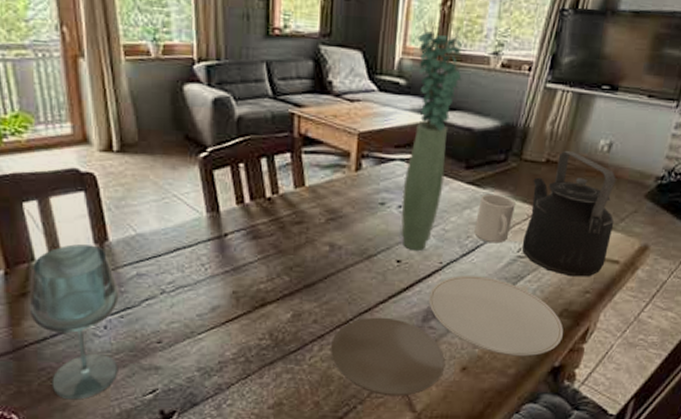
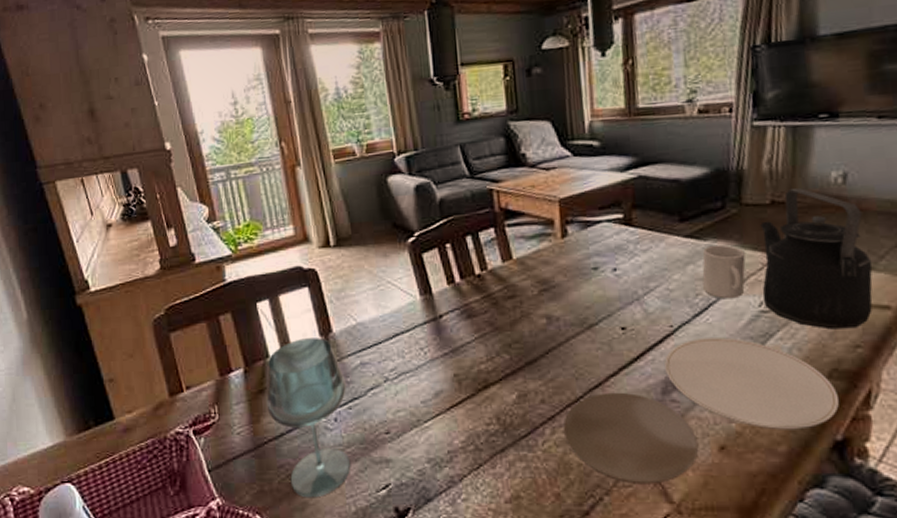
vase: present [401,21,462,250] -> none [604,82,659,315]

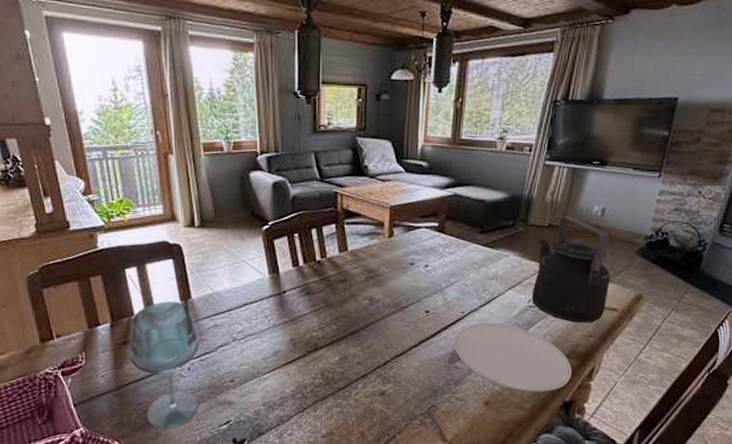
plate: present [564,392,699,485] -> none [373,359,470,427]
cup: present [702,244,746,299] -> none [490,253,524,295]

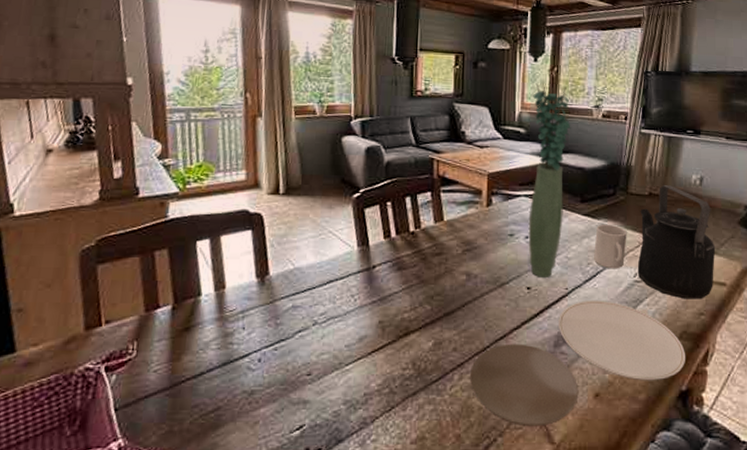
wine glass: present [129,302,200,430] -> none [190,279,275,439]
plate: none [373,359,470,427] -> present [470,343,579,427]
vase: none [427,115,474,302] -> present [528,83,571,277]
cup: none [490,253,524,295] -> present [594,224,627,269]

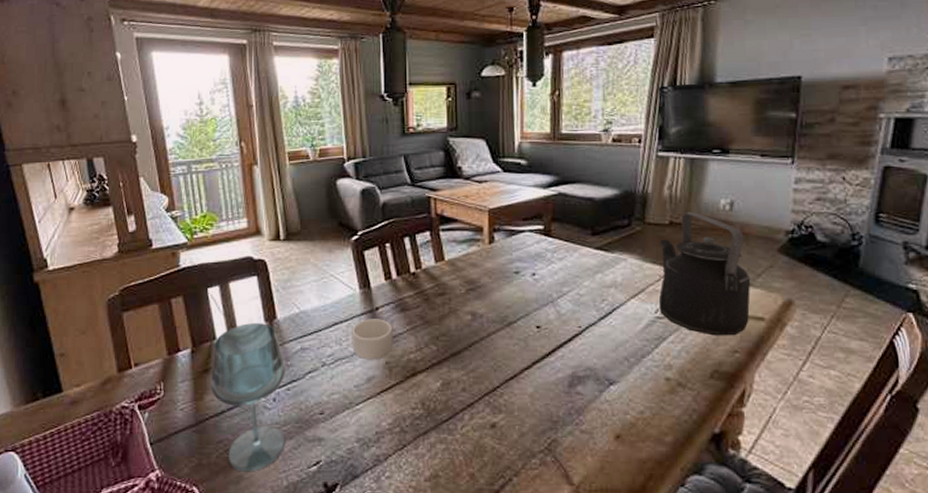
wine glass: none [190,279,275,439] -> present [210,323,286,472]
mug: none [346,276,389,319] -> present [352,317,393,360]
plate: present [470,343,579,427] -> none [481,384,598,468]
vase: present [528,83,571,277] -> none [533,110,577,315]
plate: present [559,301,685,381] -> none [572,339,718,423]
cup: present [594,224,627,269] -> none [608,257,646,305]

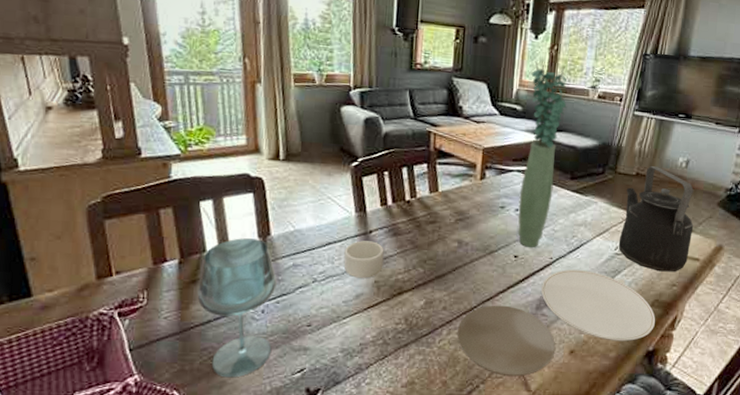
plate: none [481,384,598,468] -> present [457,305,556,377]
vase: none [533,110,577,315] -> present [517,61,567,247]
plate: none [572,339,718,423] -> present [541,269,655,342]

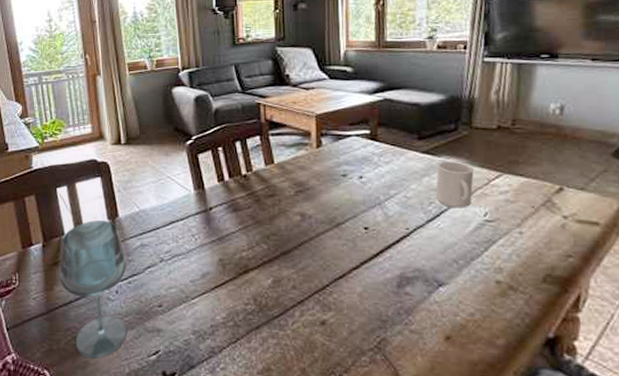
mug: present [344,240,384,279] -> none [187,217,226,257]
plate: present [457,305,556,377] -> none [311,283,428,366]
vase: present [517,61,567,247] -> none [358,19,402,217]
plate: present [541,269,655,342] -> none [401,241,551,326]
cup: none [579,200,612,242] -> present [436,161,474,208]
kettle: present [618,166,694,272] -> none [487,117,584,240]

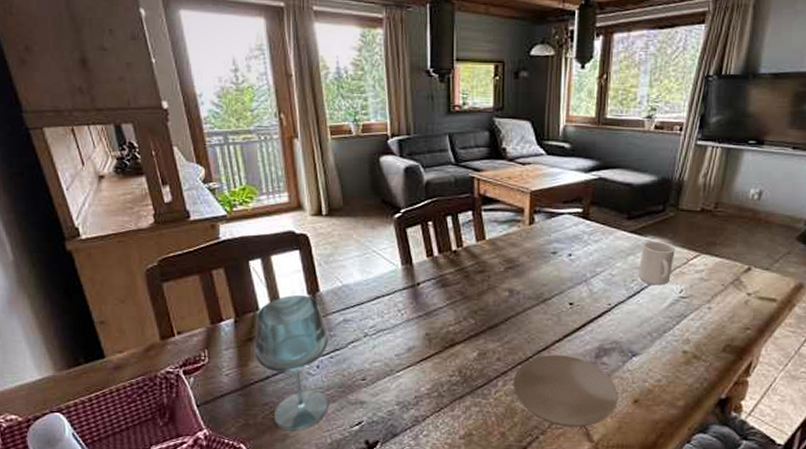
plate: none [311,283,428,366] -> present [514,354,618,427]

